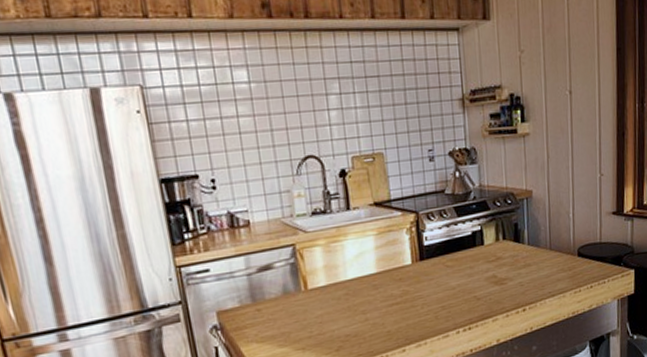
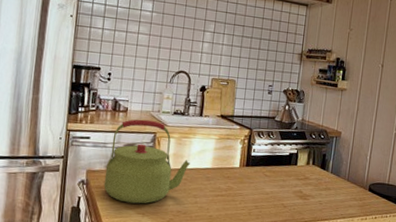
kettle: none [239,229,348,340] -> present [103,119,190,204]

